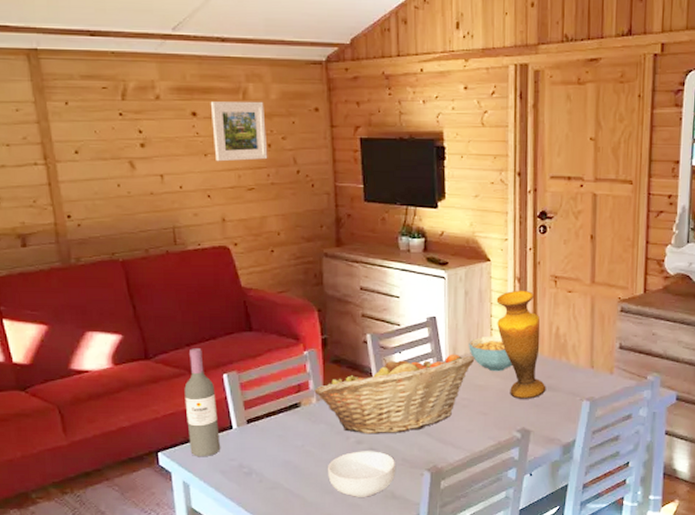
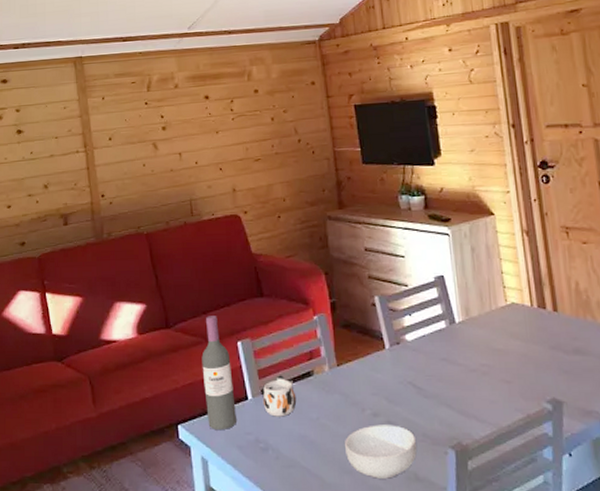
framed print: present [210,101,268,162] -> none [220,80,272,138]
mug: none [247,406,282,445] -> present [262,375,297,417]
fruit basket: present [314,354,475,434] -> none [326,315,490,406]
cereal bowl: present [469,336,513,372] -> none [481,294,533,334]
vase: present [496,290,546,399] -> none [505,243,574,364]

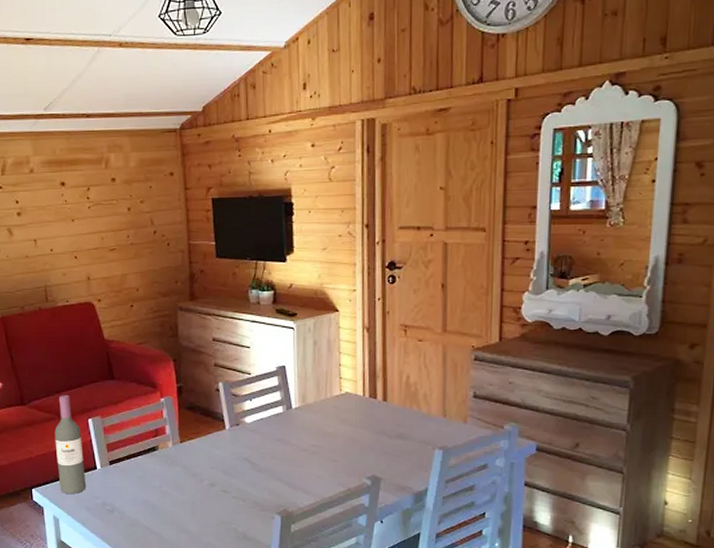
mug: present [262,375,297,417] -> none [110,449,141,485]
cereal bowl: present [345,425,417,479] -> none [183,493,247,537]

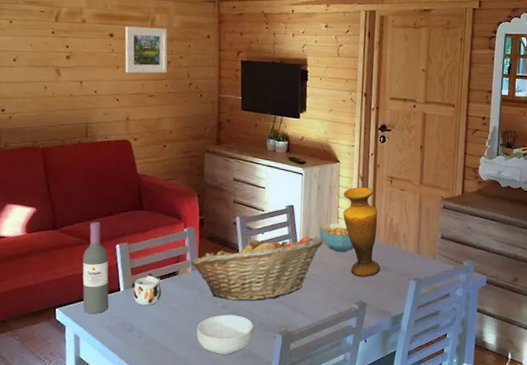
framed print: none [77,169,128,226] -> present [125,26,168,74]
mug: none [110,449,141,485] -> present [132,273,162,306]
fruit basket: none [170,401,324,478] -> present [190,236,324,301]
cereal bowl: none [183,493,247,537] -> present [197,314,253,355]
cereal bowl: none [318,384,363,420] -> present [319,223,355,253]
vase: none [345,339,397,447] -> present [343,186,381,277]

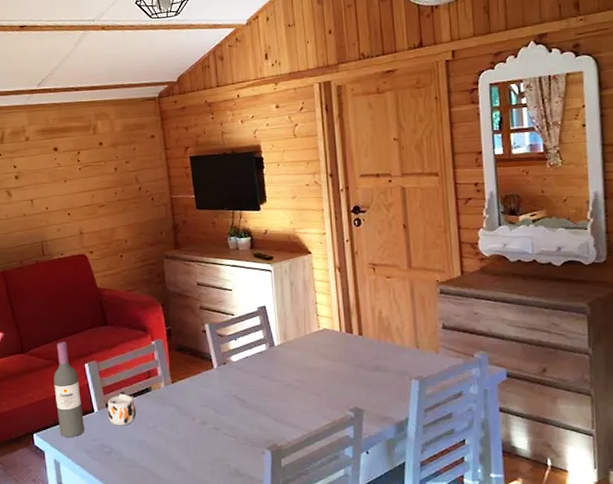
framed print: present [125,26,168,74] -> none [68,134,115,186]
fruit basket: present [190,236,324,301] -> none [162,339,305,415]
cereal bowl: present [197,314,253,355] -> none [178,431,238,474]
cereal bowl: present [319,223,355,253] -> none [297,321,341,355]
vase: present [343,186,381,277] -> none [320,278,375,380]

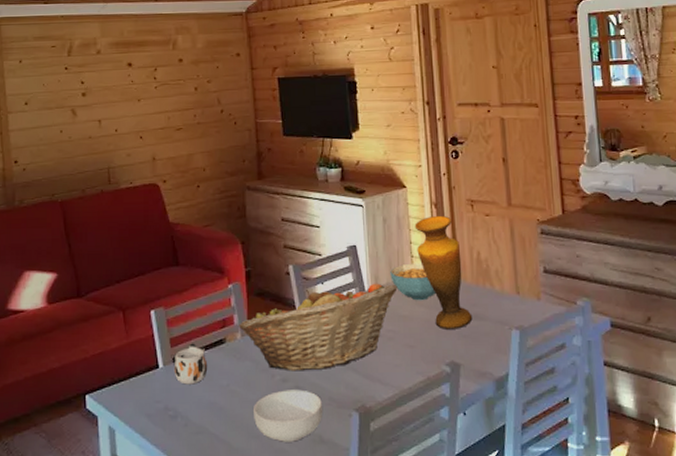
wine bottle: present [53,342,84,438] -> none [113,285,146,400]
fruit basket: none [162,339,305,415] -> present [239,283,398,372]
cereal bowl: none [178,431,238,474] -> present [254,389,322,442]
cereal bowl: none [297,321,341,355] -> present [390,263,436,301]
vase: none [320,278,375,380] -> present [414,215,473,329]

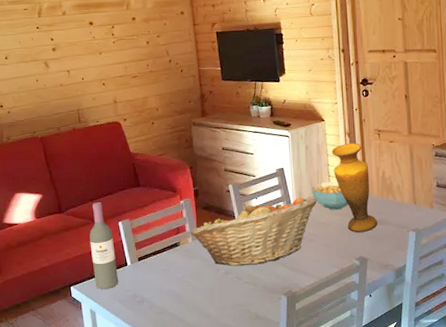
wine bottle: none [113,285,146,400] -> present [89,202,118,290]
mug: present [173,343,208,385] -> none [138,246,166,278]
cereal bowl: present [254,389,322,442] -> none [203,280,258,319]

